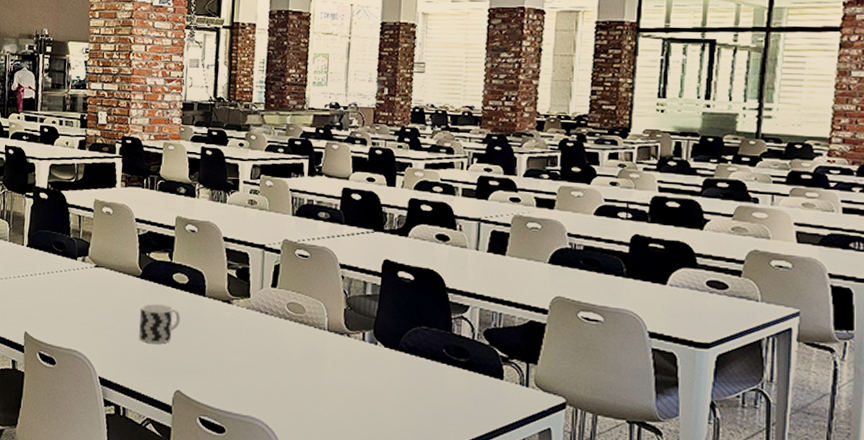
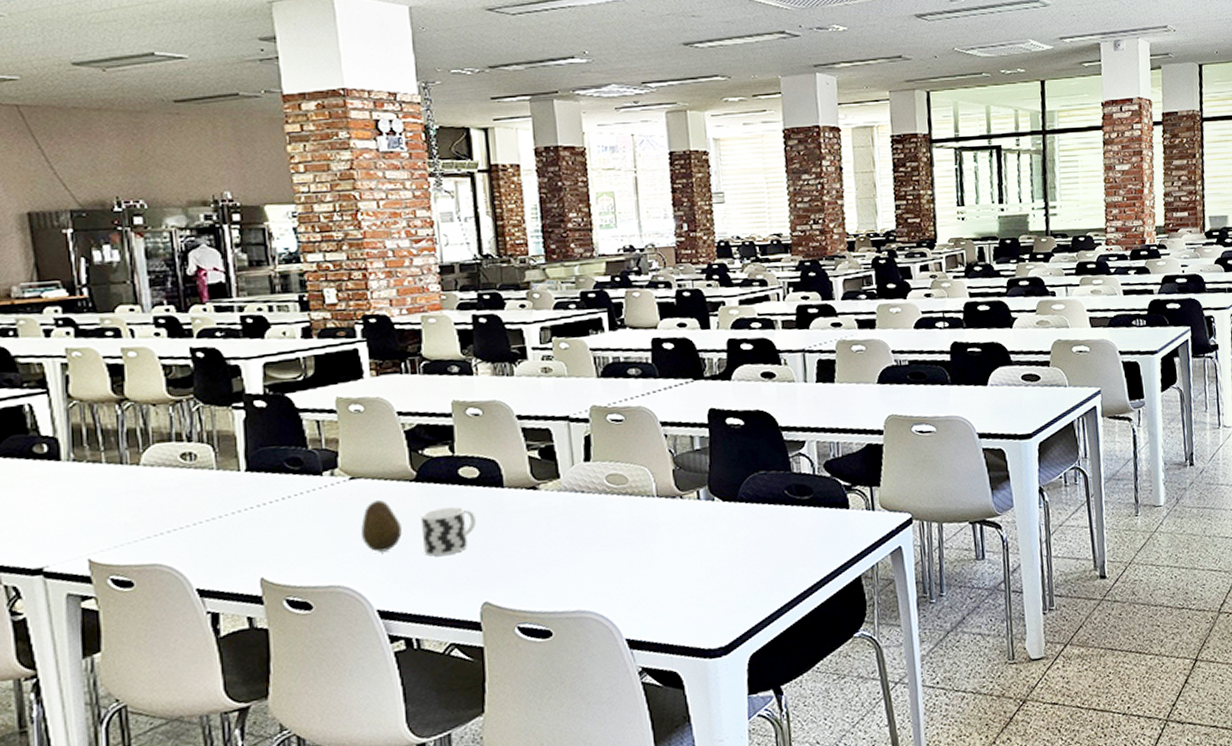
fruit: none [96,288,126,331] -> present [361,500,402,553]

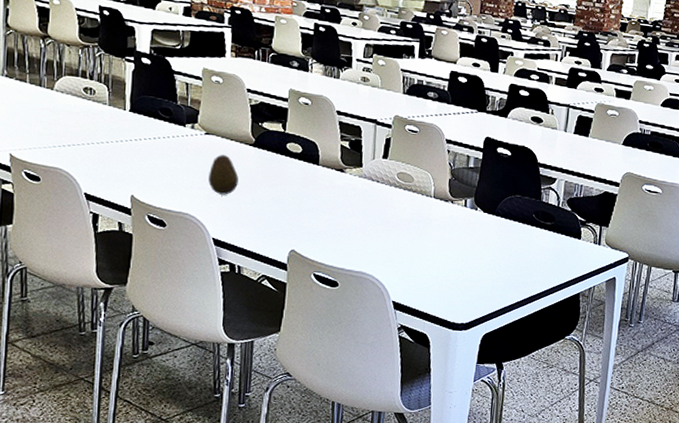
cup: present [420,507,476,557] -> none [253,171,295,208]

